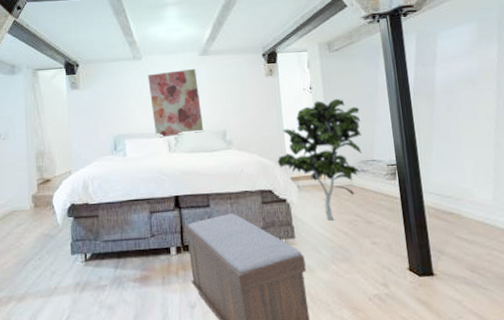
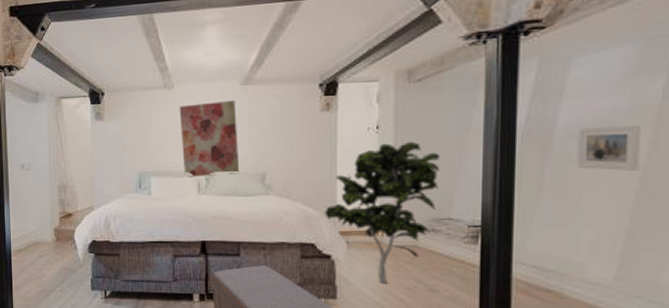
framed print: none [450,80,494,115] -> present [577,124,641,171]

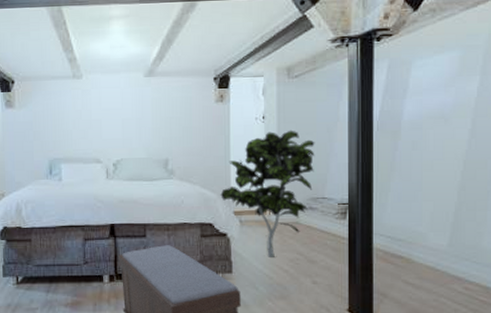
wall art: present [179,99,240,178] -> none [87,90,145,164]
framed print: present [577,124,641,171] -> none [419,117,463,155]

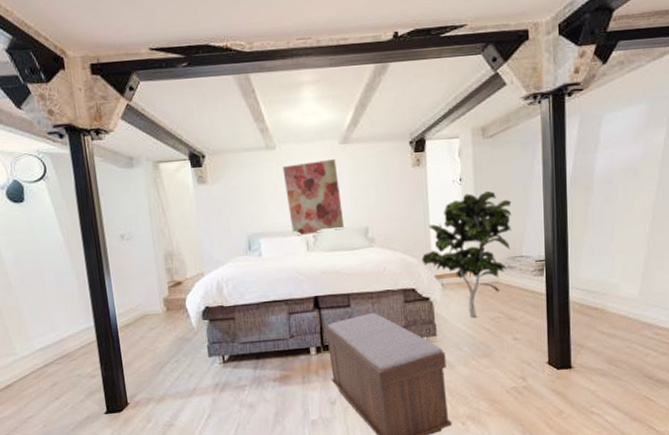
wall art: none [87,90,145,164] -> present [282,158,345,236]

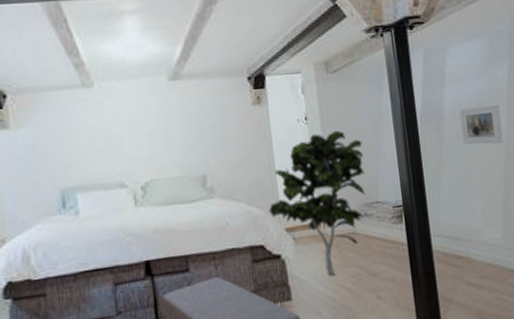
wall art: present [282,158,345,236] -> none [102,97,179,189]
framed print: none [610,169,652,207] -> present [459,104,504,145]

